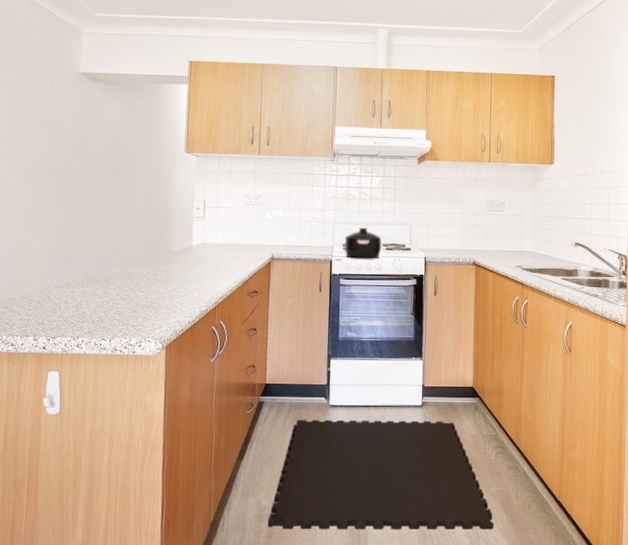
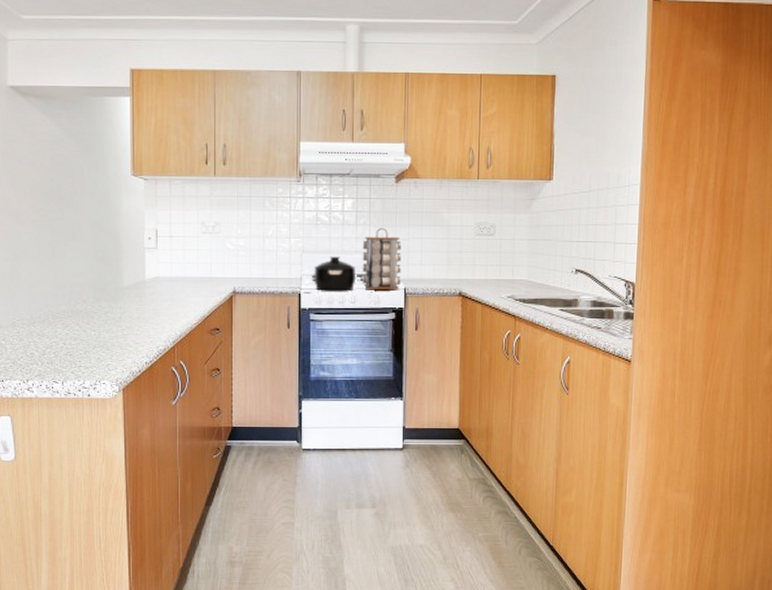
floor mat: present [267,419,494,530] -> none [240,463,481,576]
spice rack: none [387,203,423,259] -> present [362,228,402,291]

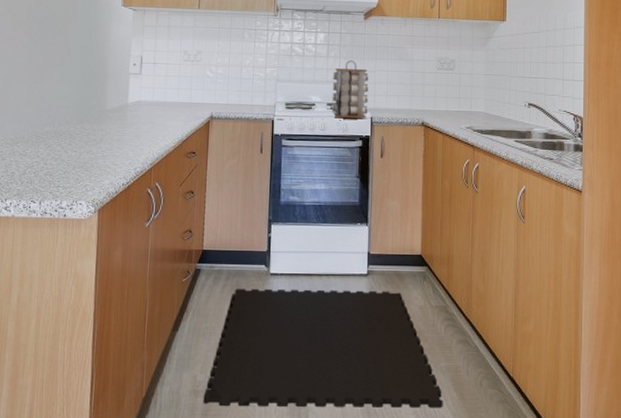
floor mat: none [240,463,481,576] -> present [203,288,443,408]
saucepan: present [314,256,355,291] -> none [286,85,326,119]

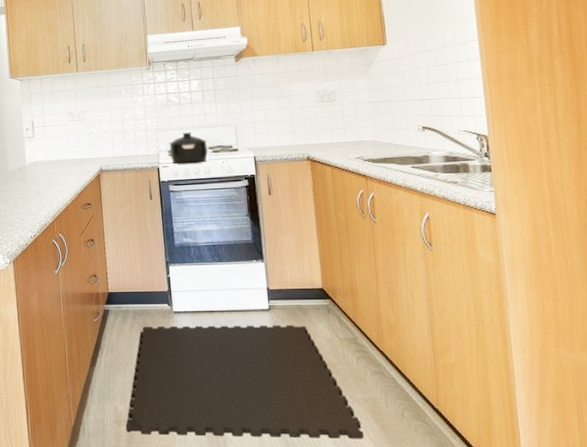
saucepan: none [286,85,326,119] -> present [169,132,208,164]
spice rack: present [331,60,369,119] -> none [210,103,250,161]

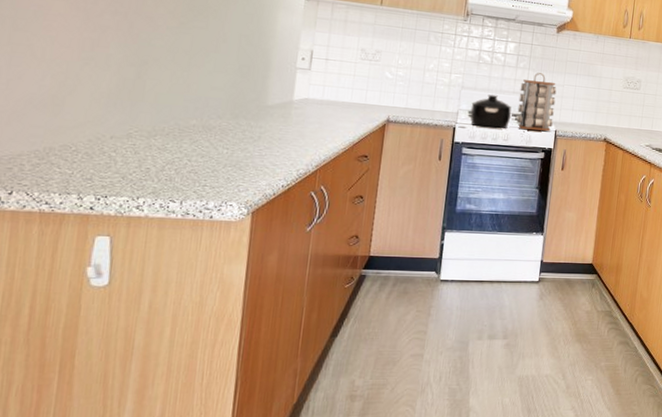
floor mat: present [126,324,364,439] -> none [360,294,600,409]
spice rack: none [210,103,250,161] -> present [516,73,557,132]

